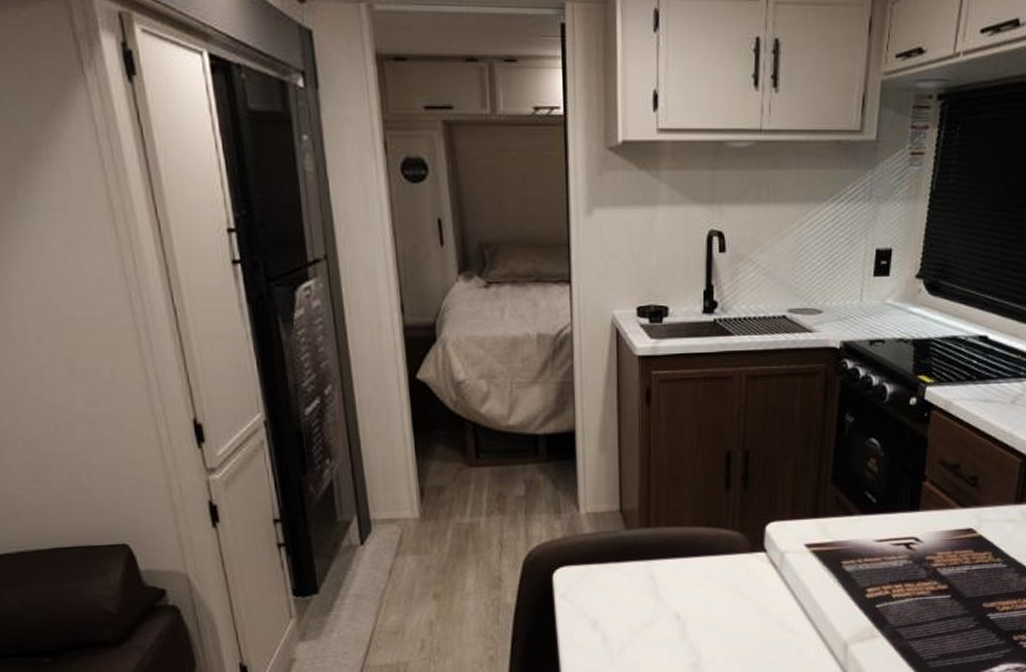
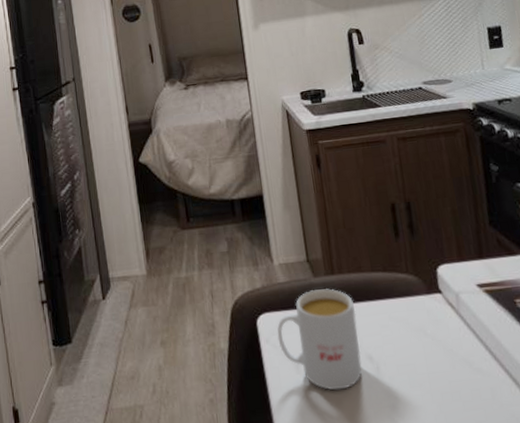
mug: none [575,542,669,649] -> present [277,288,362,391]

